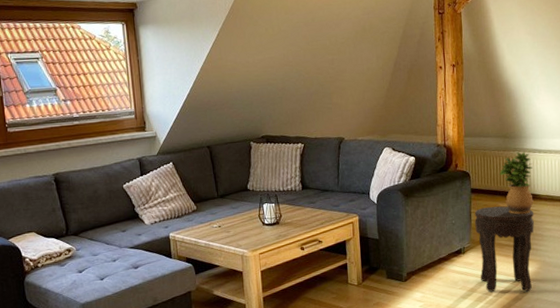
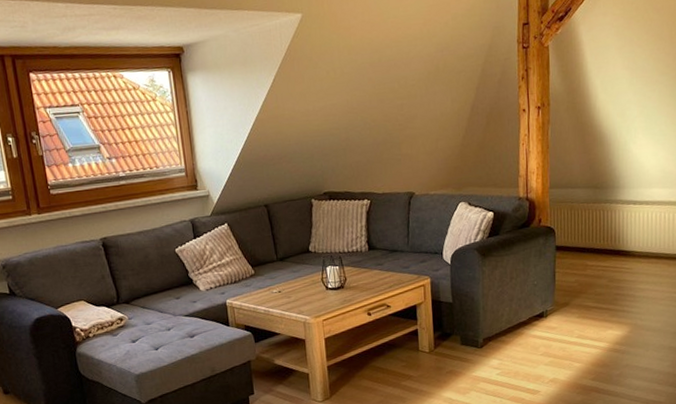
side table: present [474,206,534,292] -> none [559,264,626,359]
potted plant: present [499,152,534,215] -> none [588,204,626,274]

